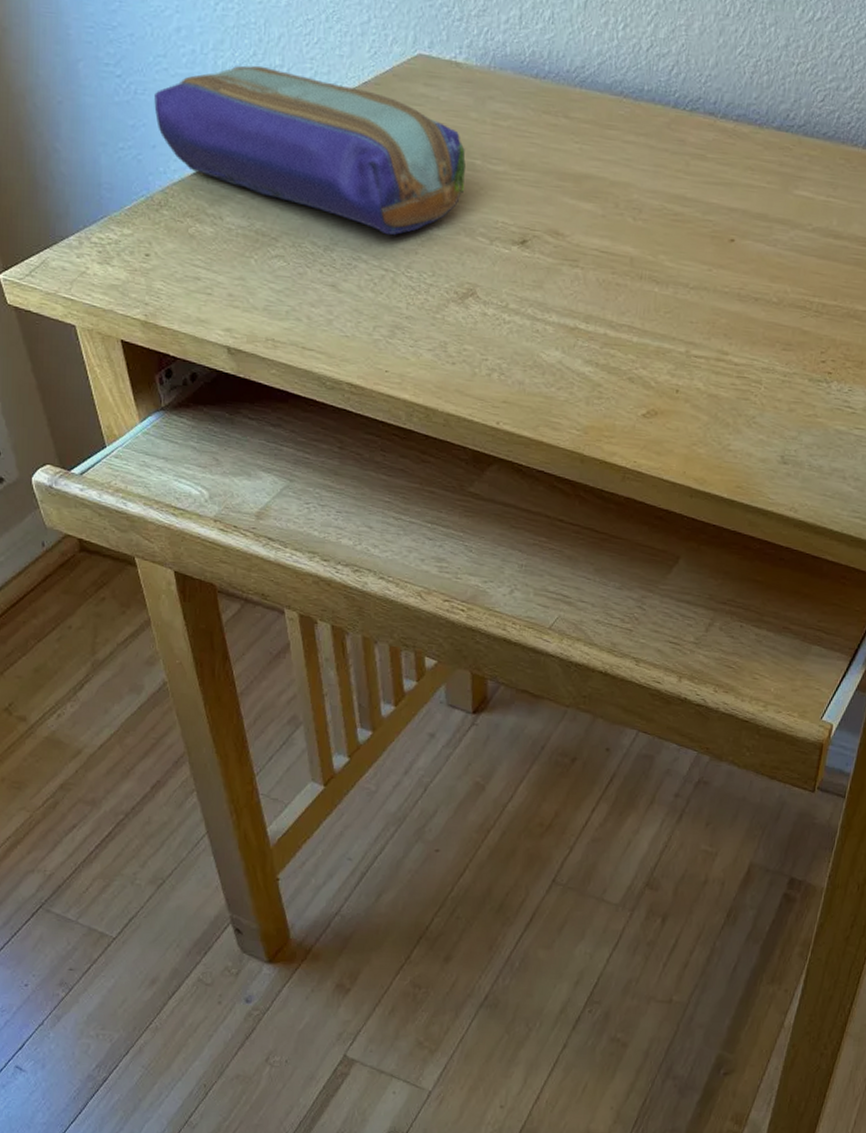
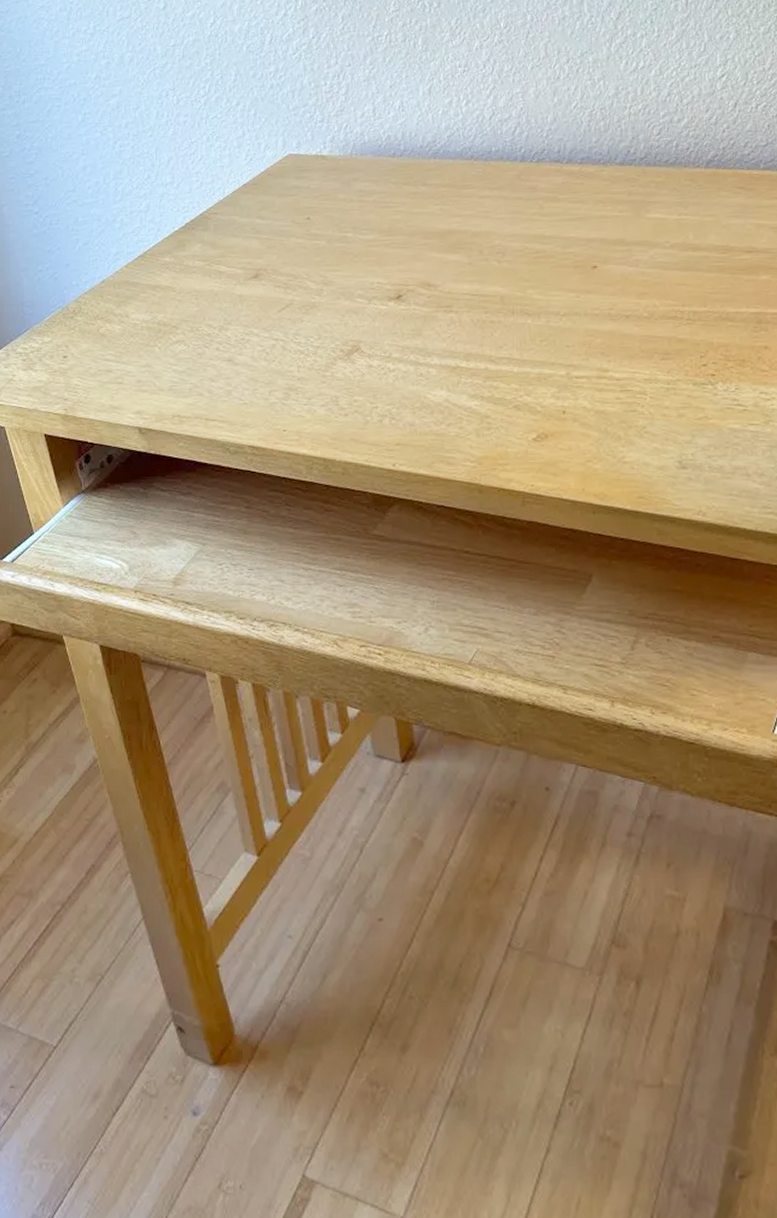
pencil case: present [154,65,466,236] -> none [66,186,341,309]

